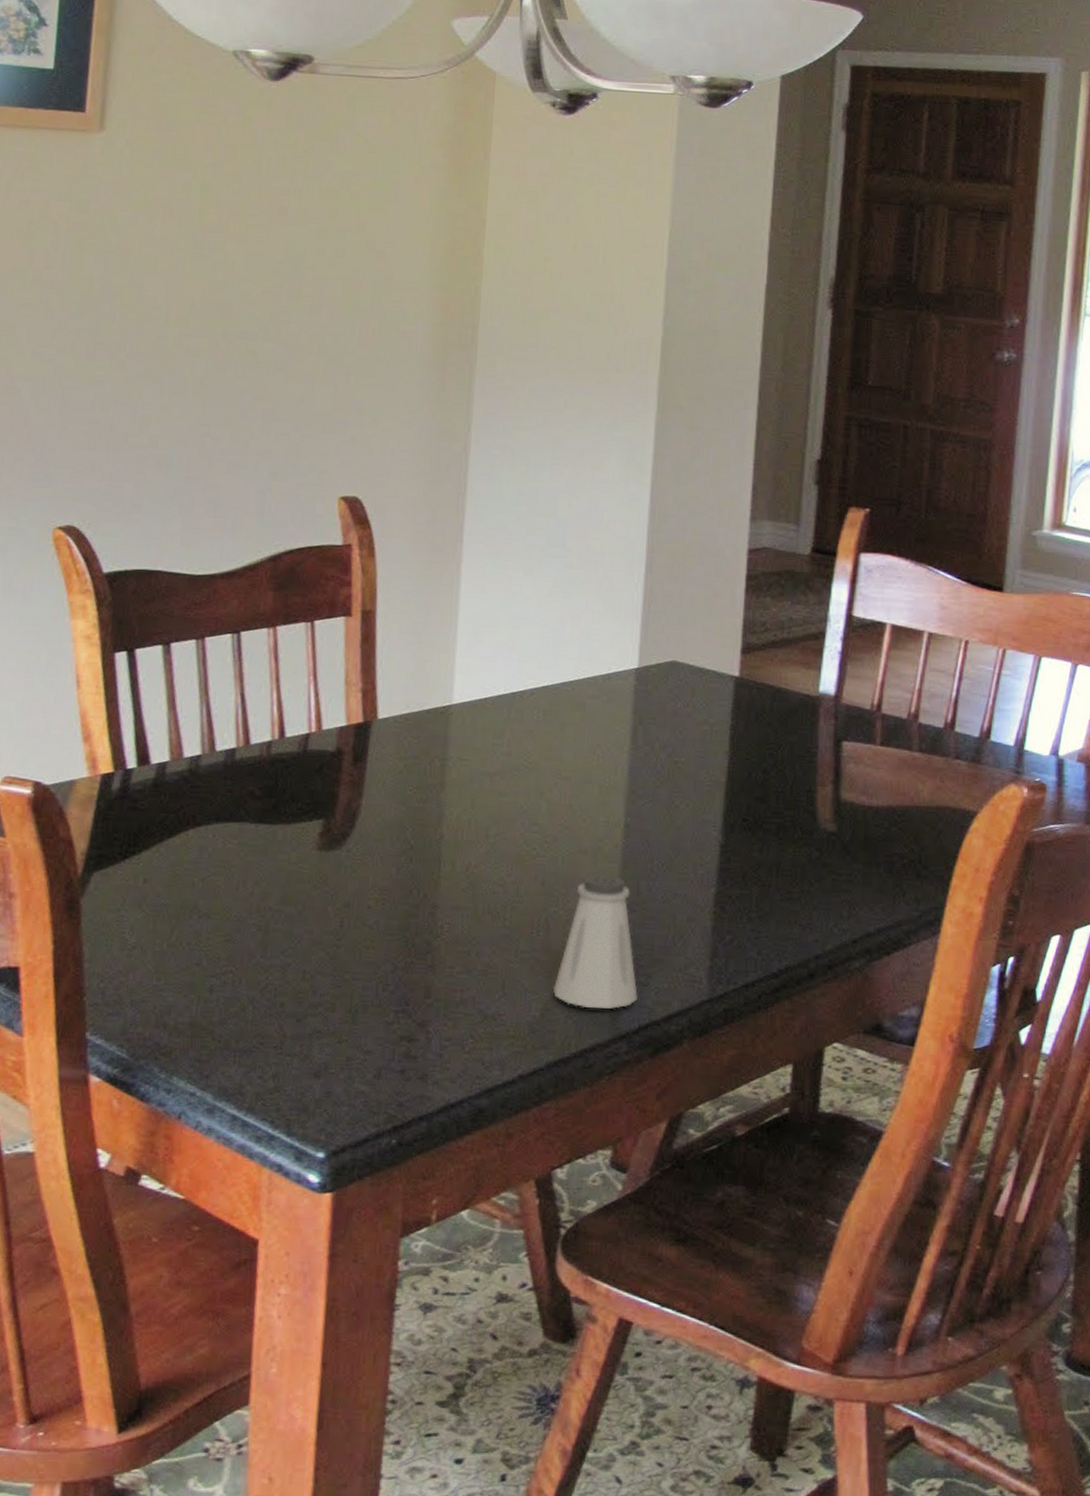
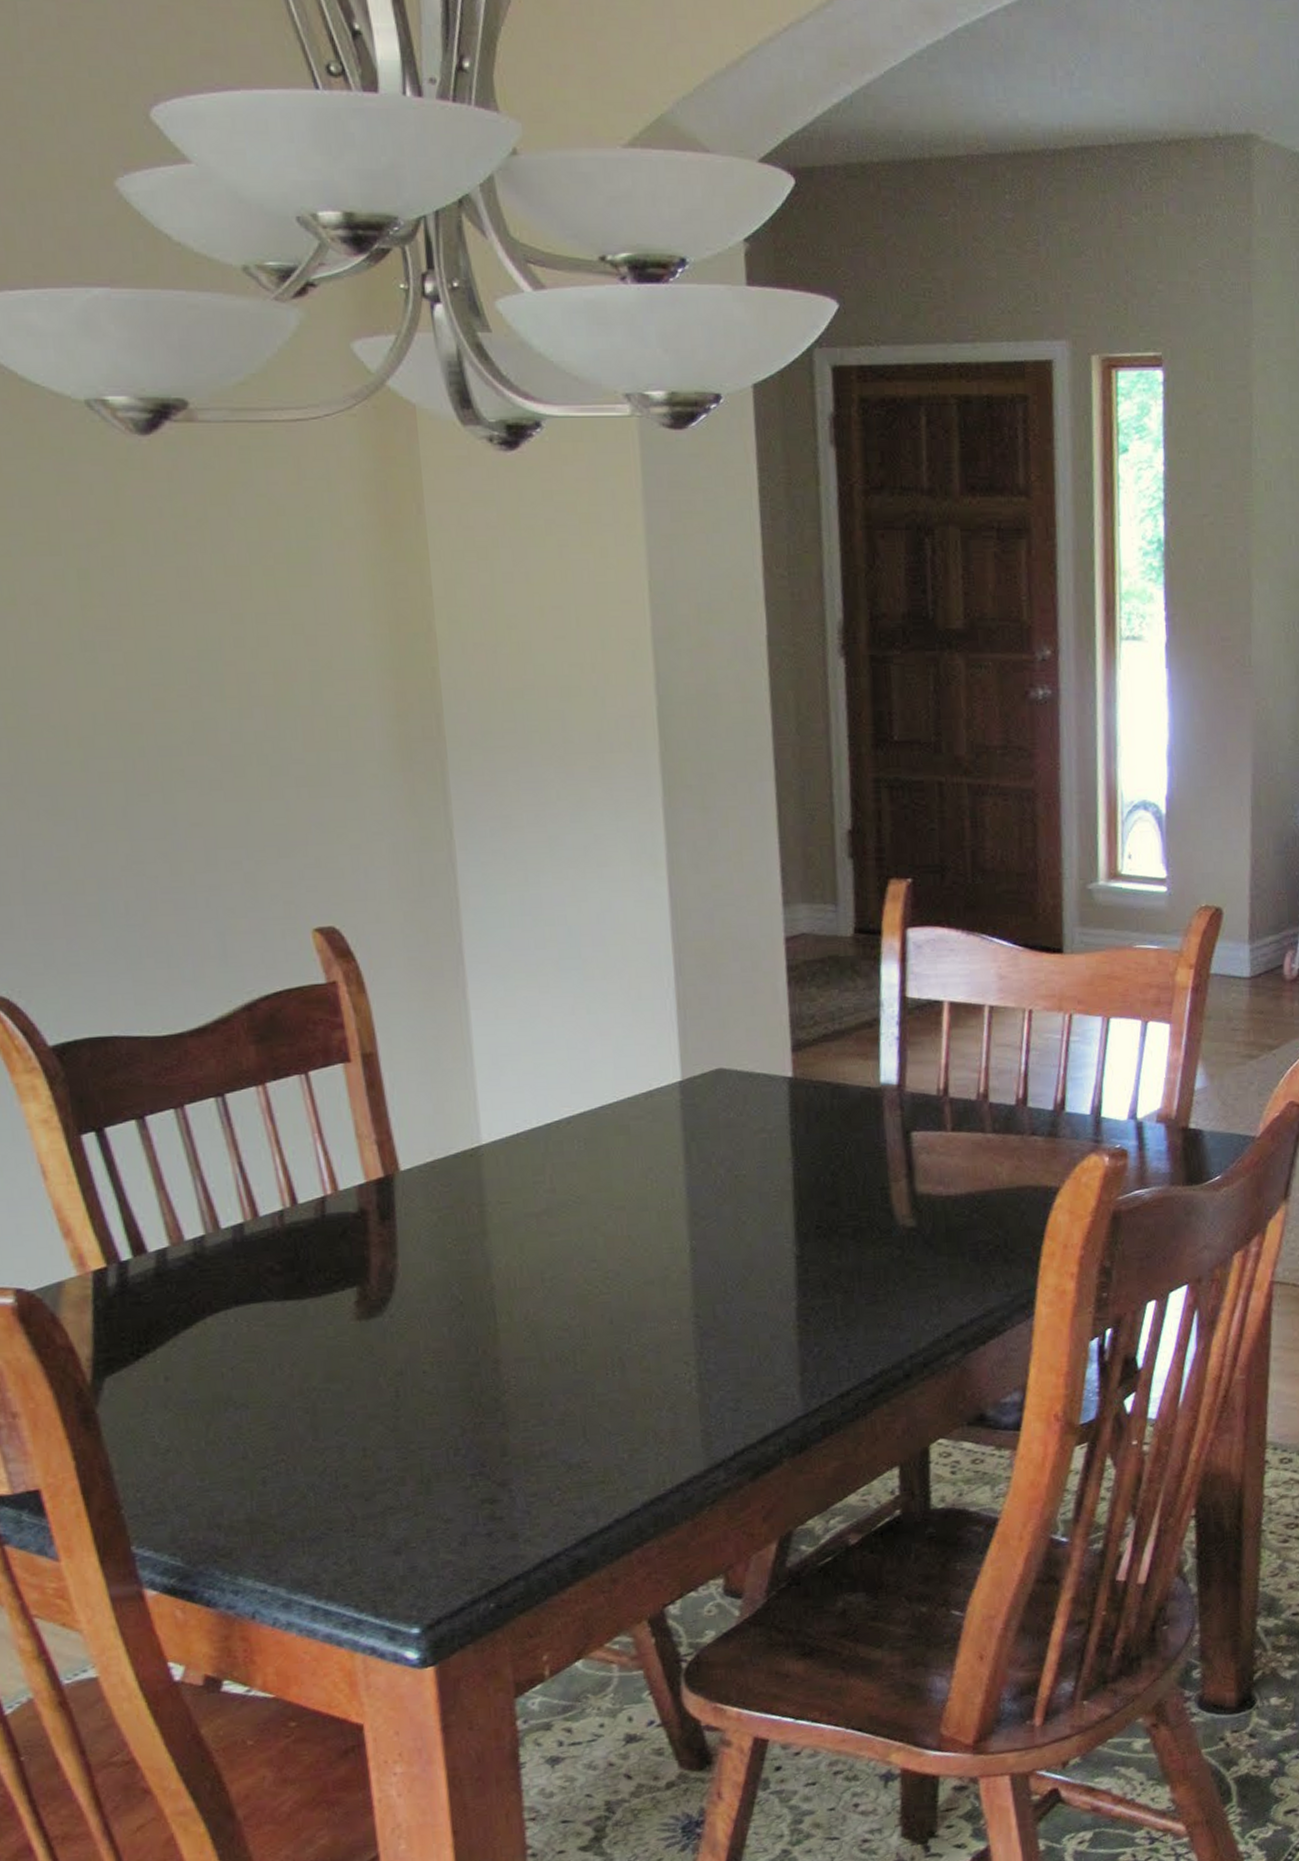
saltshaker: present [552,874,638,1009] -> none [637,1302,729,1442]

